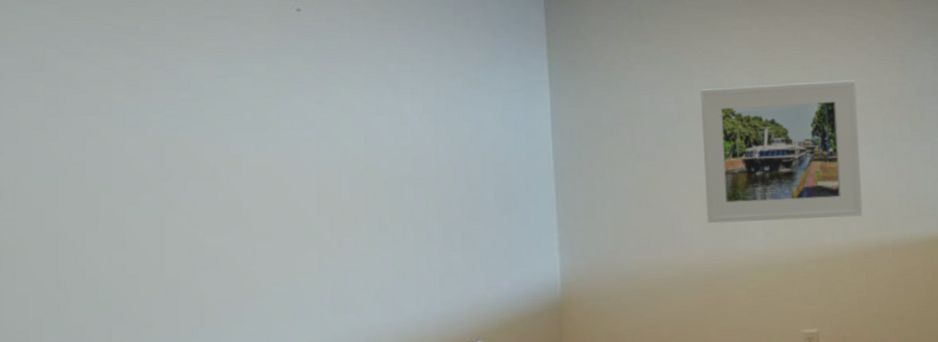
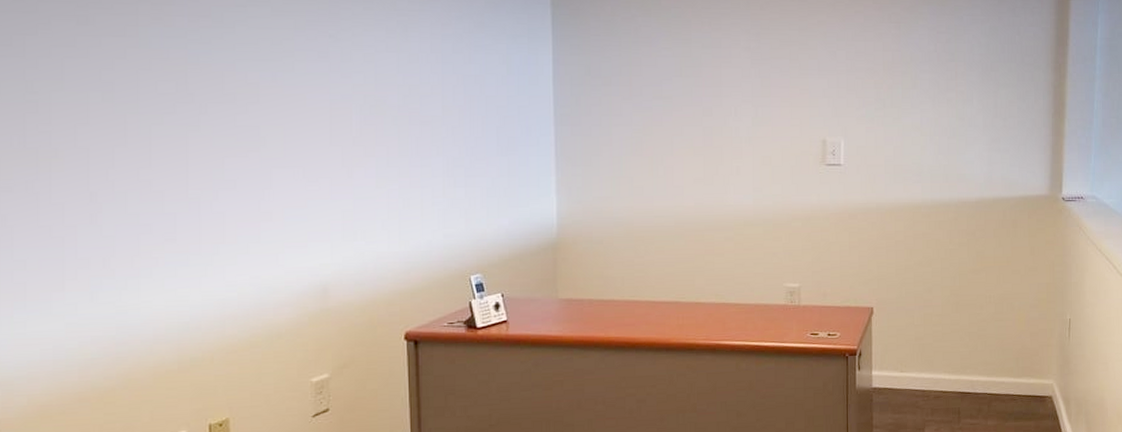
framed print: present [700,80,863,224] -> none [698,43,851,178]

